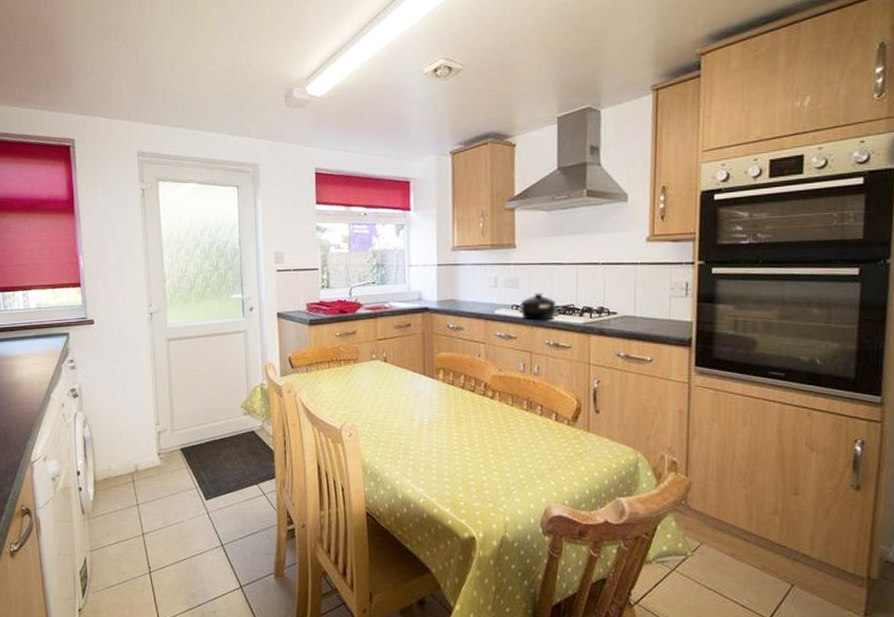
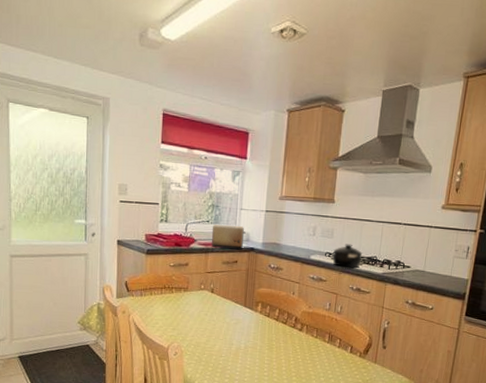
toaster: none [378,284,417,312] -> present [211,224,246,250]

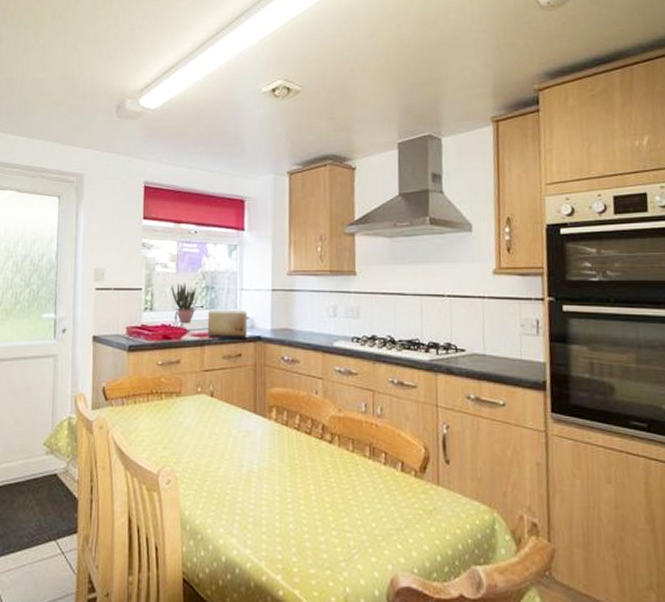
potted plant: none [183,201,205,235] -> present [171,283,198,324]
saucepan: present [332,244,363,269] -> none [362,325,401,356]

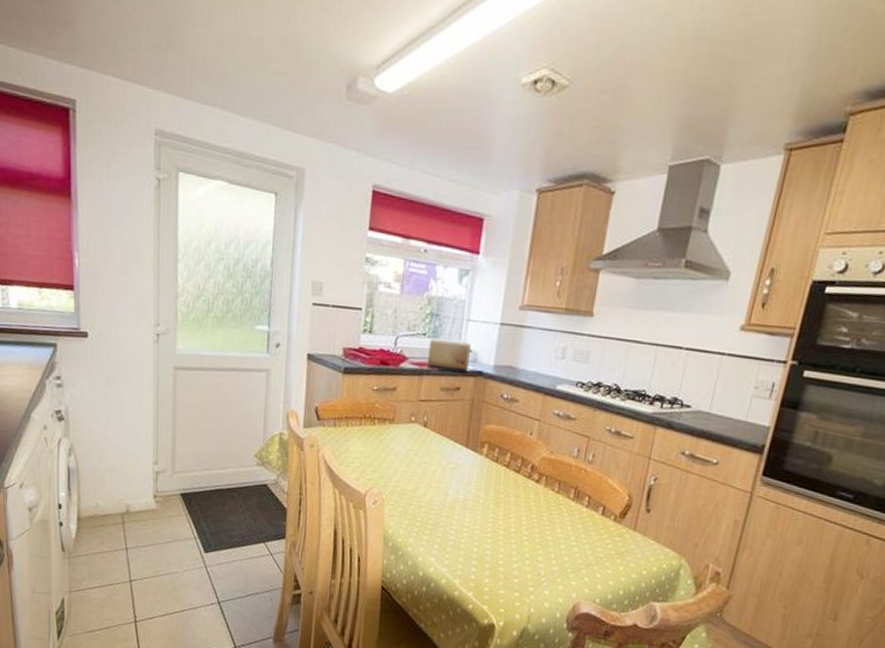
potted plant: present [171,283,198,324] -> none [393,306,421,351]

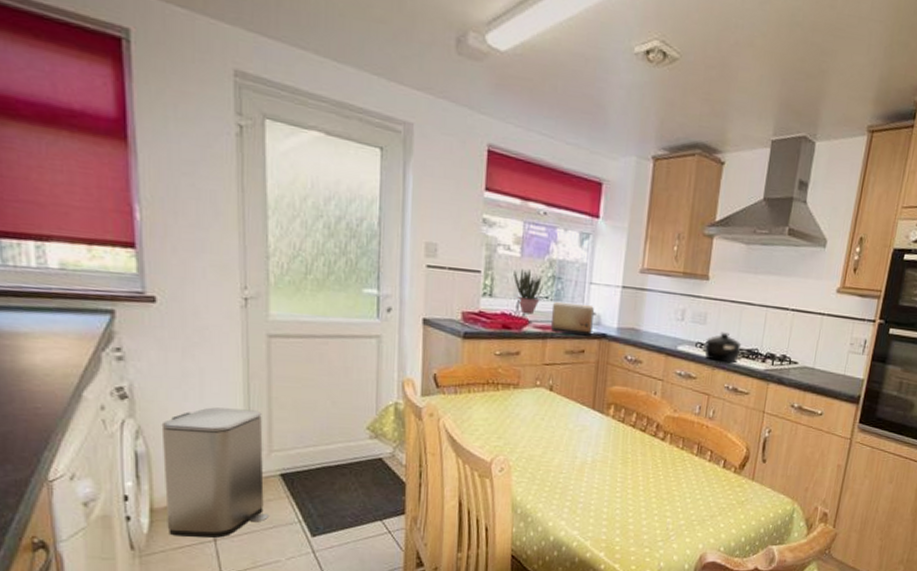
pedal bin: none [88,430,171,547] -> present [161,407,270,538]
potted plant: none [393,306,421,351] -> present [513,269,543,315]
saucepan: none [585,371,627,405] -> present [704,332,742,364]

